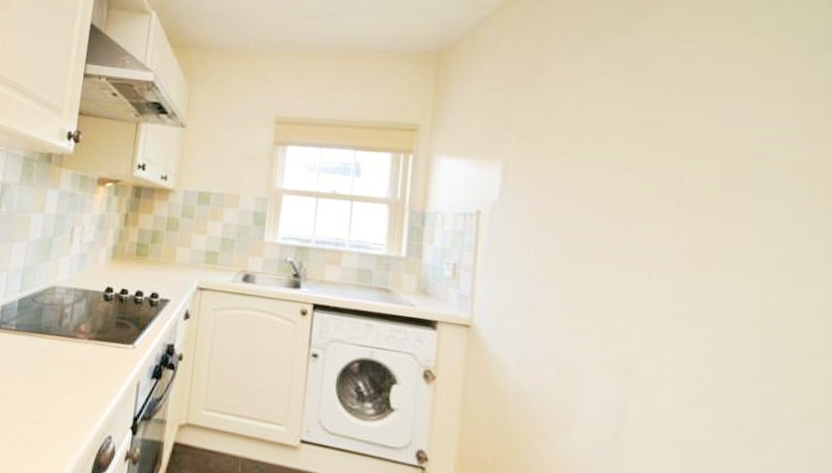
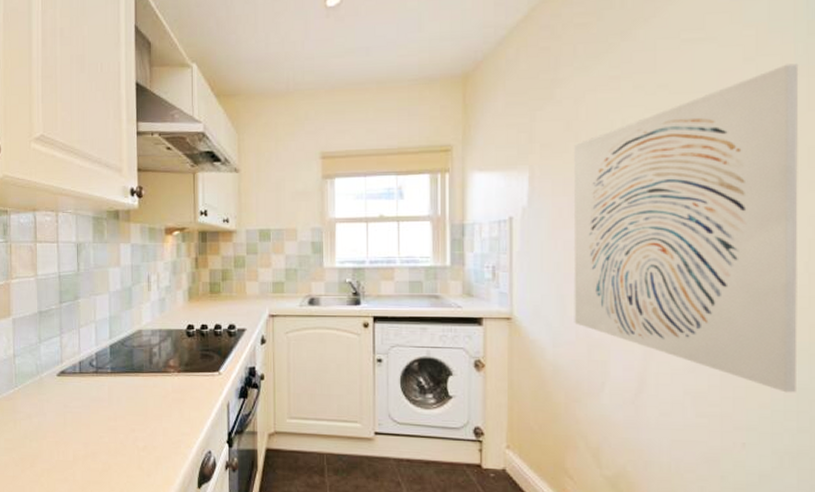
wall art: none [543,78,815,461] -> present [573,63,799,393]

